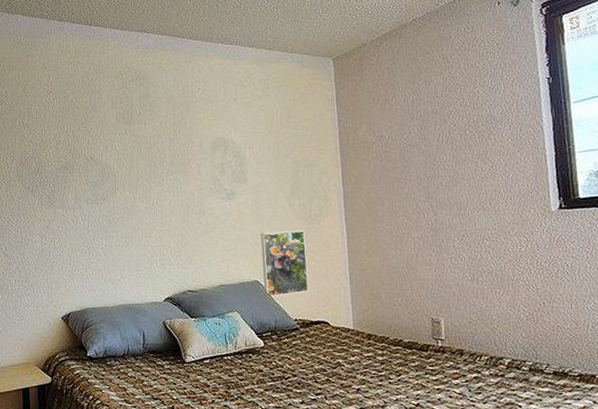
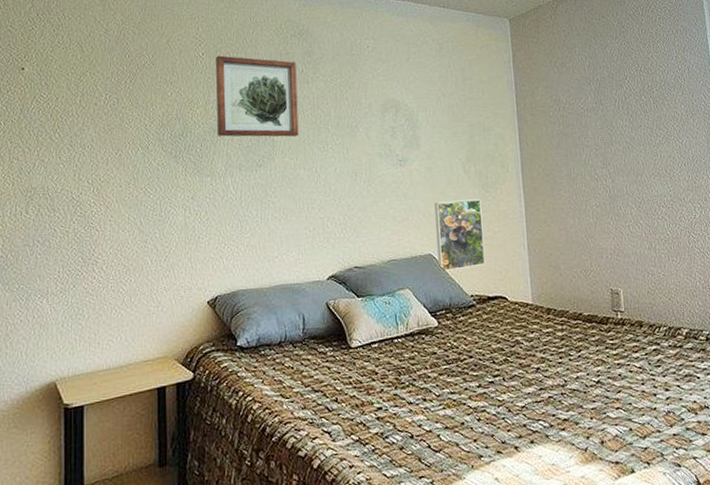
wall art: none [65,100,138,173] -> present [216,55,299,137]

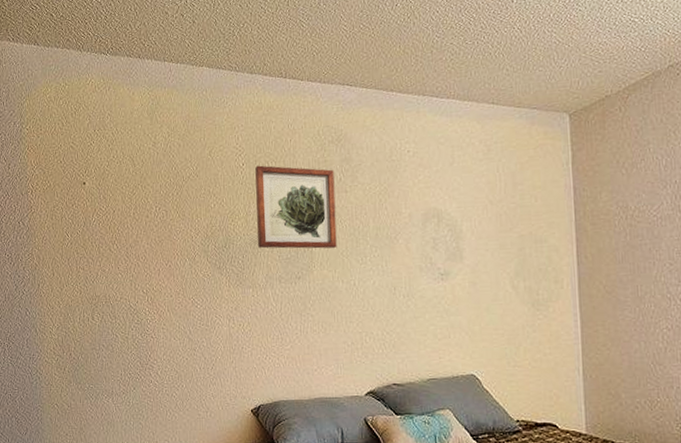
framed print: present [434,199,486,271] -> none [478,317,534,393]

